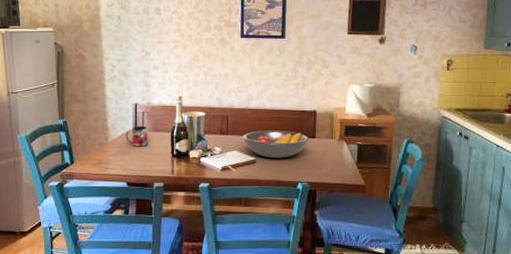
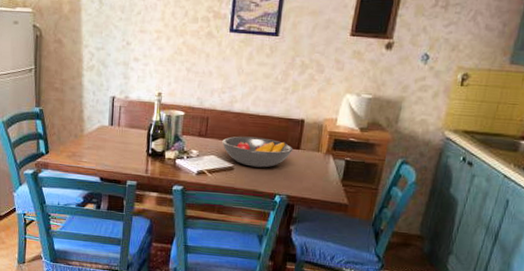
mug: present [125,125,149,147] -> none [101,120,125,143]

